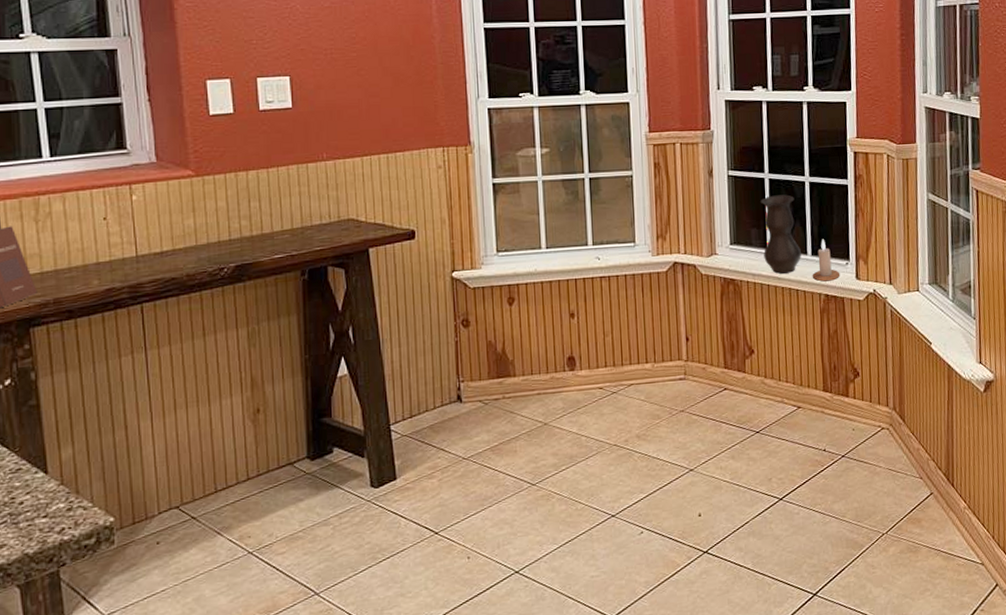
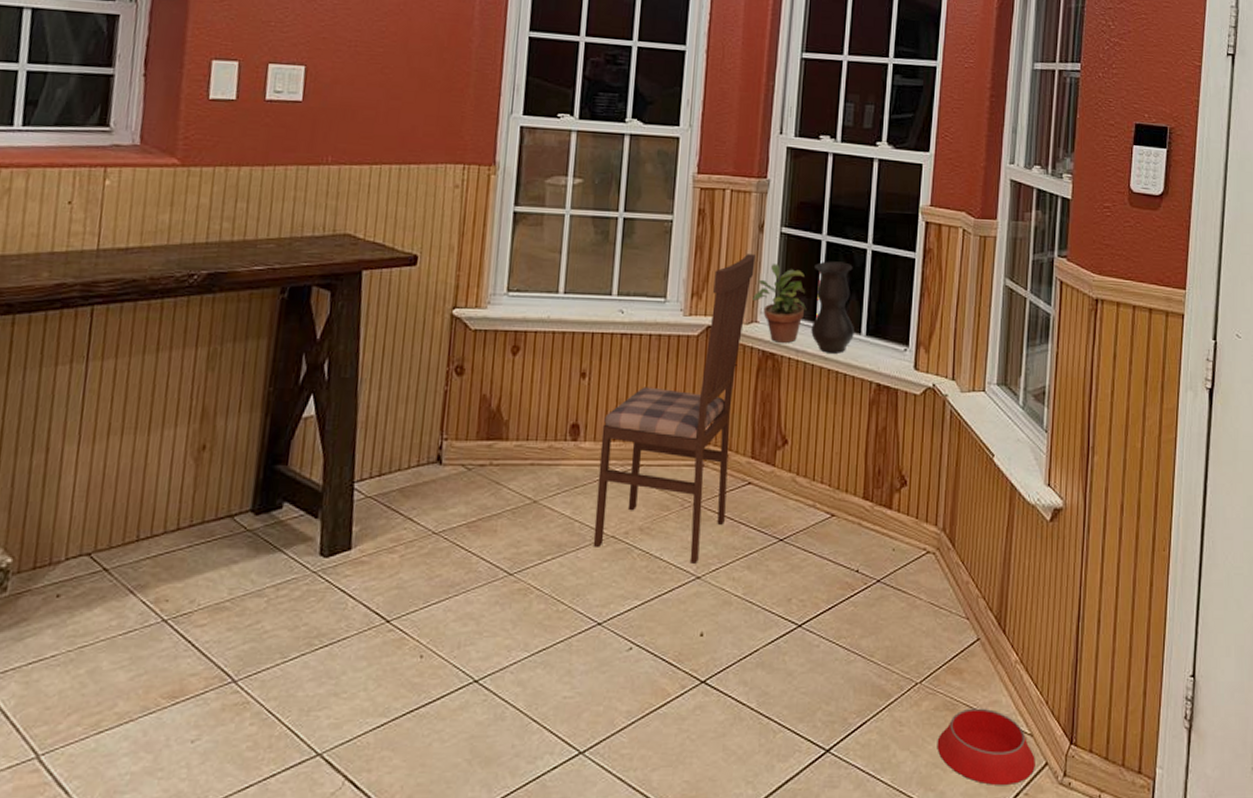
dining chair: none [594,197,709,459] -> present [593,254,755,564]
potted plant: none [710,203,758,270] -> present [753,264,807,343]
candle: present [812,239,840,282] -> none [864,318,897,368]
pet bowl: none [904,547,988,607] -> present [937,708,1035,785]

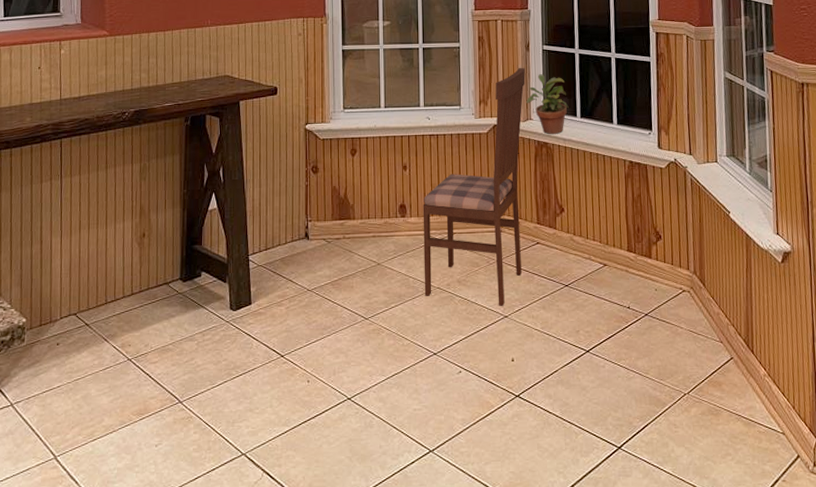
vase: present [811,261,854,353] -> none [571,68,608,140]
pet bowl: present [937,708,1035,785] -> none [706,412,789,474]

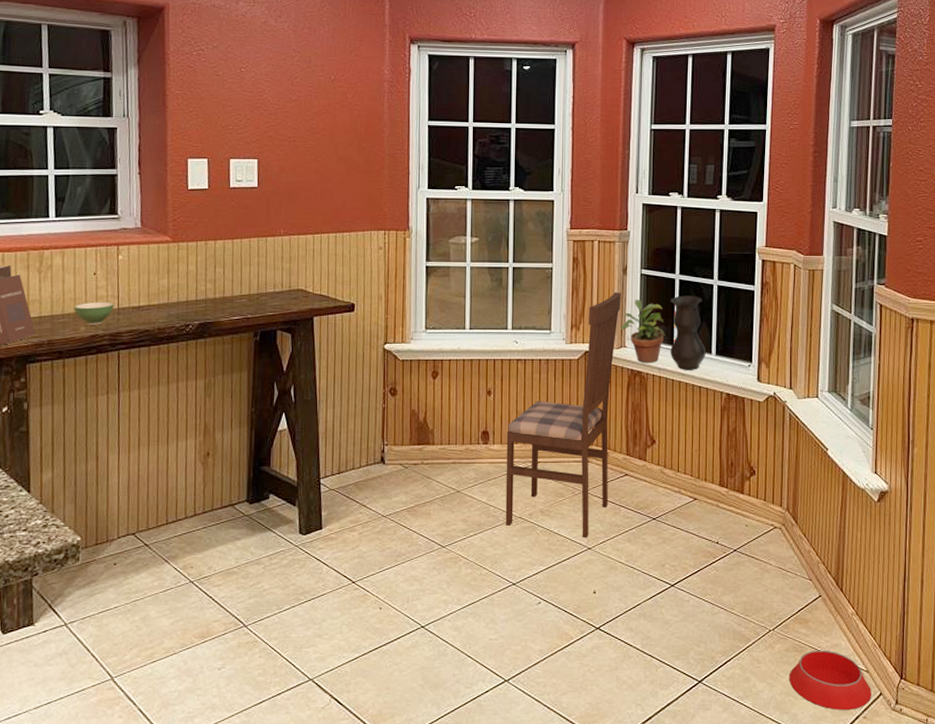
bowl: none [20,93,57,116] -> present [73,301,114,326]
vase: none [571,68,608,140] -> present [670,295,706,370]
pet bowl: none [706,412,789,474] -> present [789,650,872,710]

